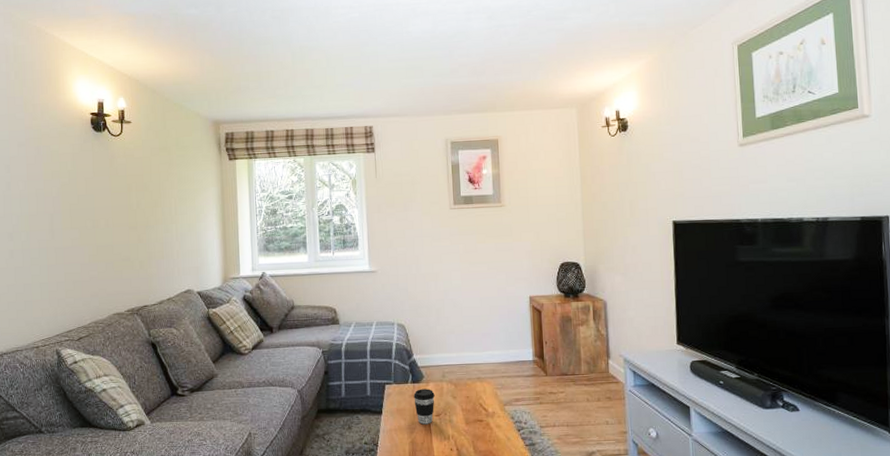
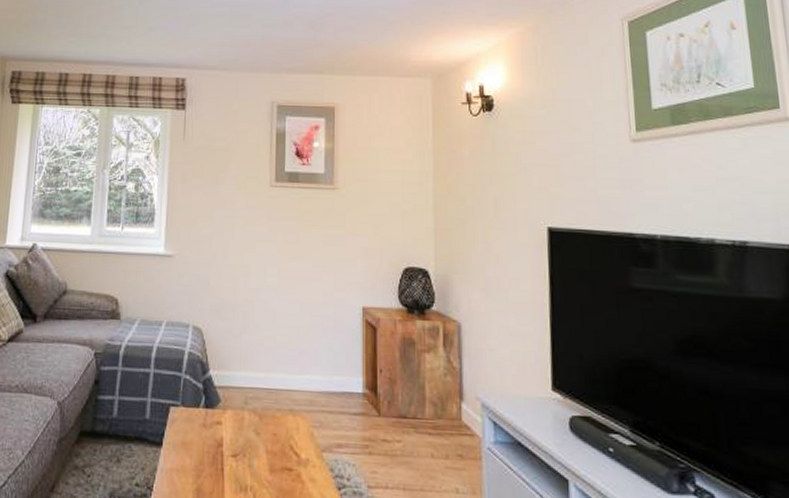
coffee cup: present [413,389,435,425] -> none [205,417,232,467]

